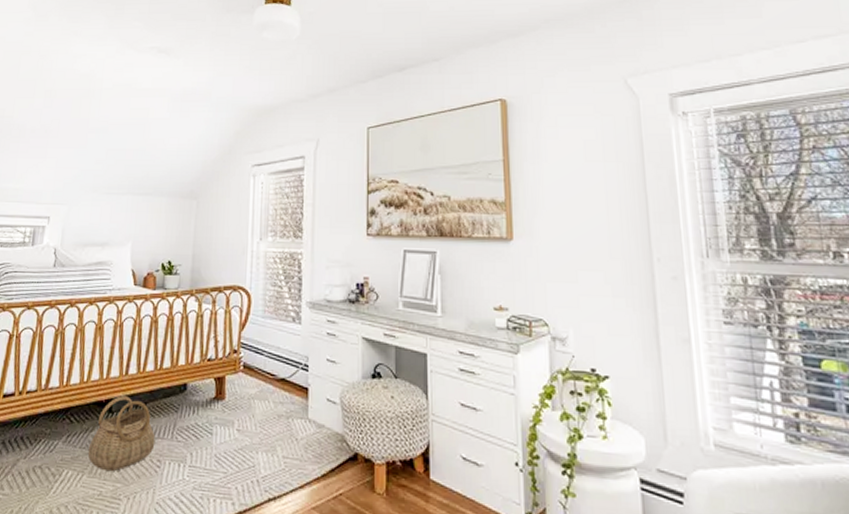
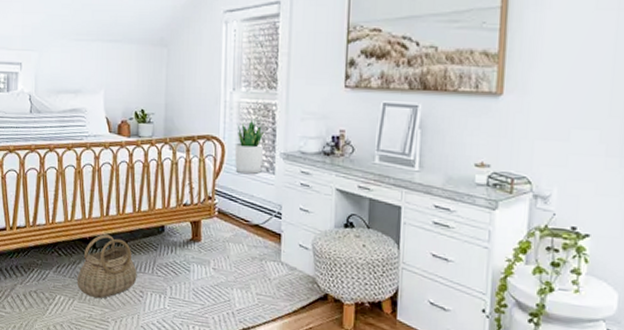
planter: none [261,268,291,325] -> present [235,118,265,175]

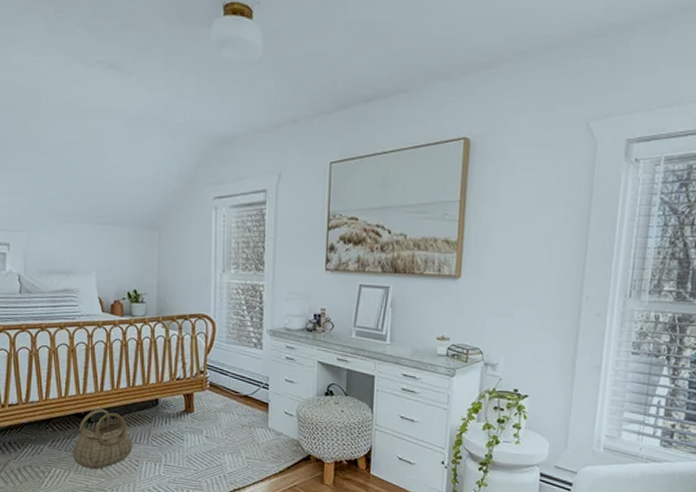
planter: present [235,118,265,175] -> none [225,298,253,350]

